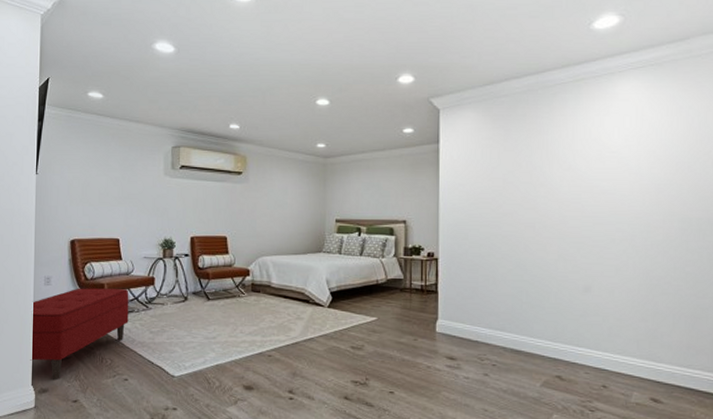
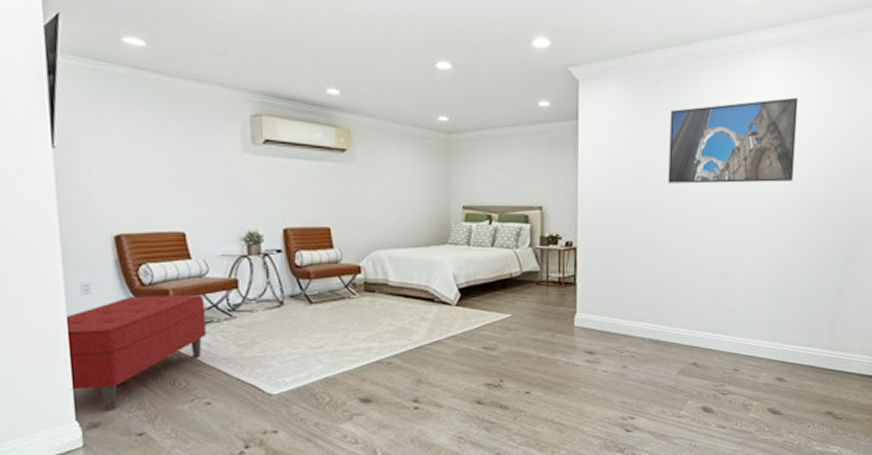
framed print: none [526,117,660,200] -> present [668,97,798,184]

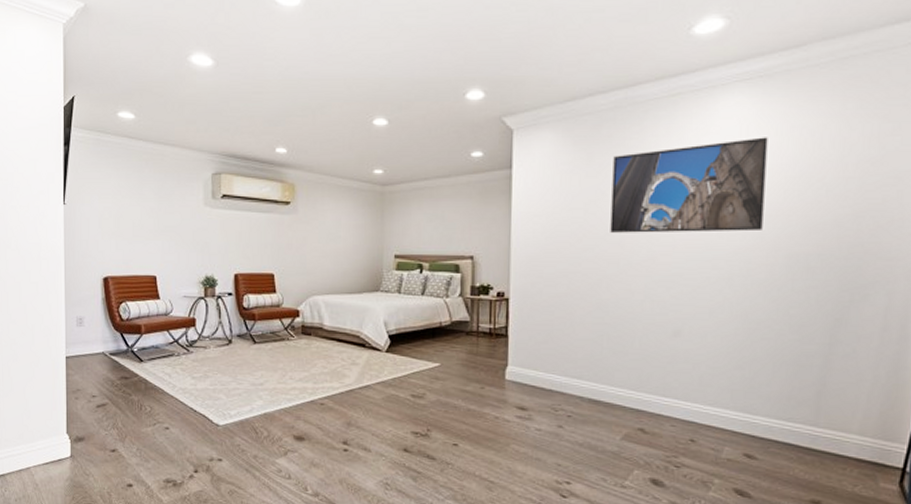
bench: present [65,295,207,412] -> none [64,329,169,429]

